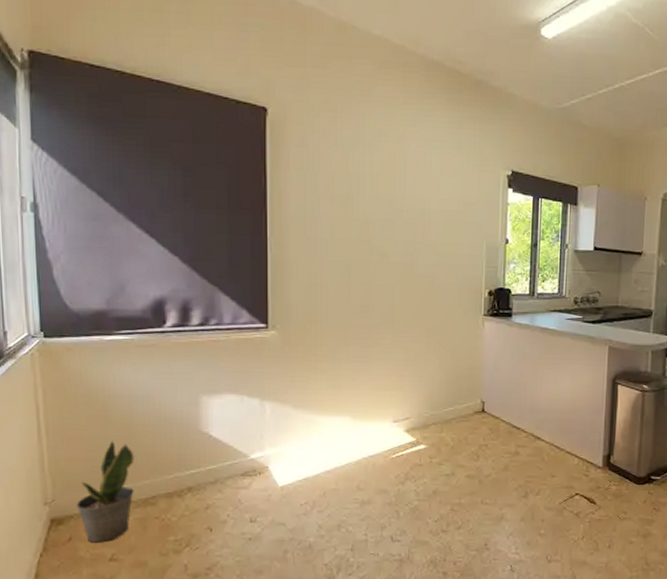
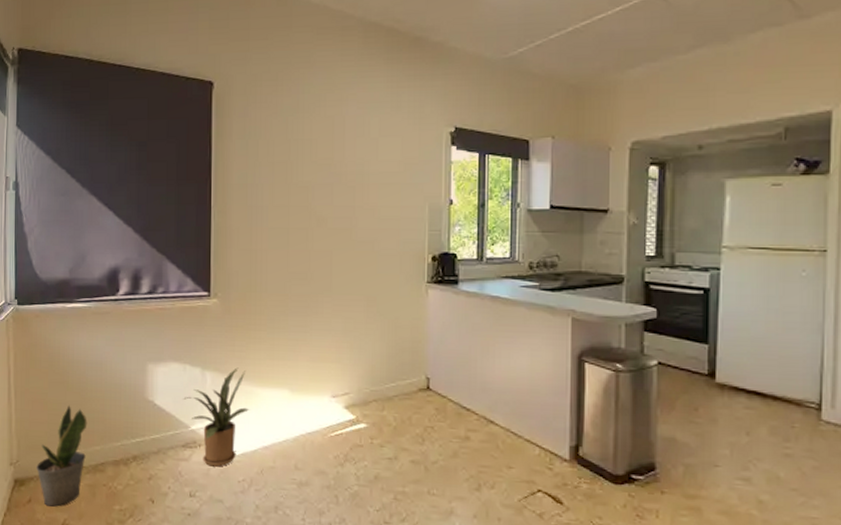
house plant: none [241,397,312,492] -> present [183,367,250,467]

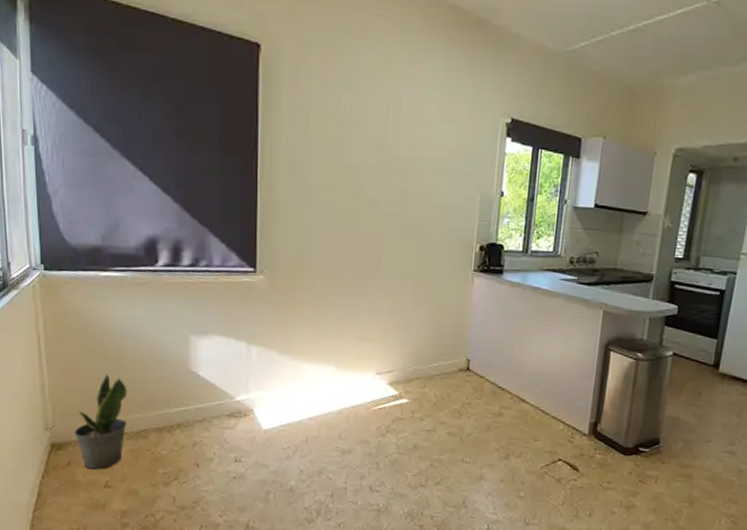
house plant: present [183,367,250,467] -> none [228,343,296,435]

